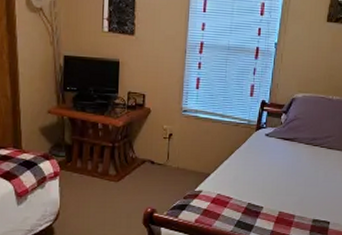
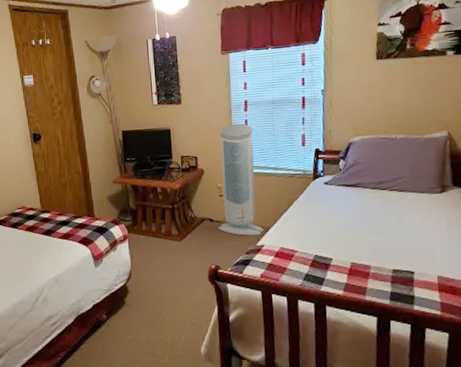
air purifier: none [158,64,206,181] -> present [218,123,264,236]

